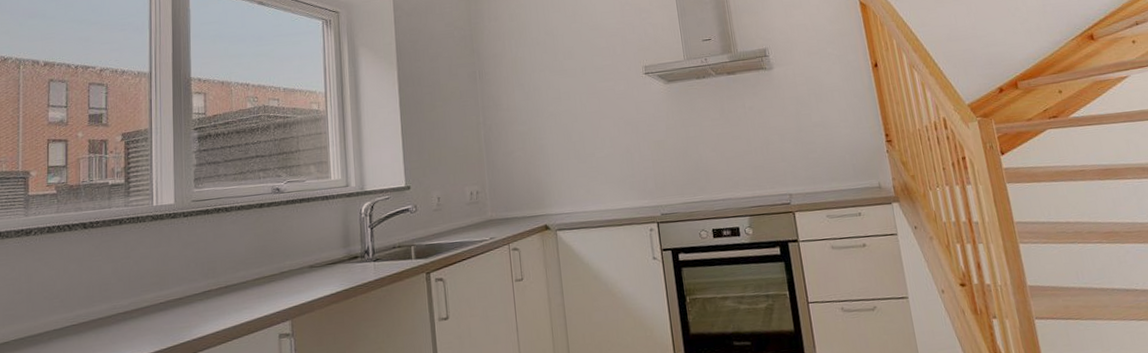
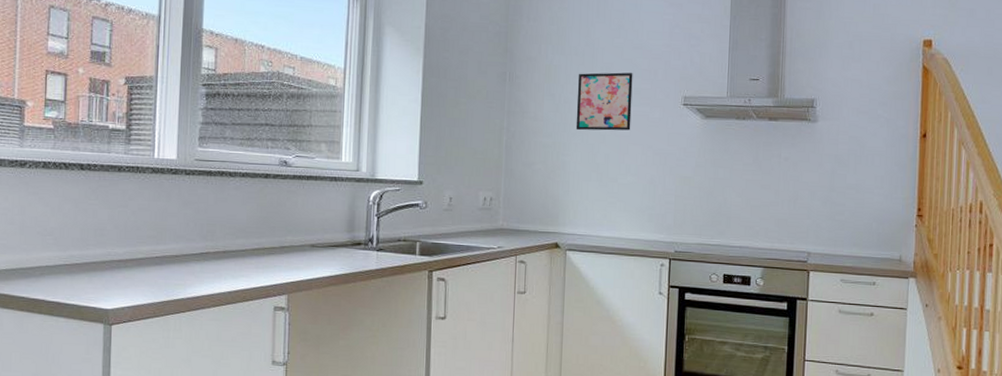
wall art: none [542,53,600,114] -> present [575,72,633,131]

